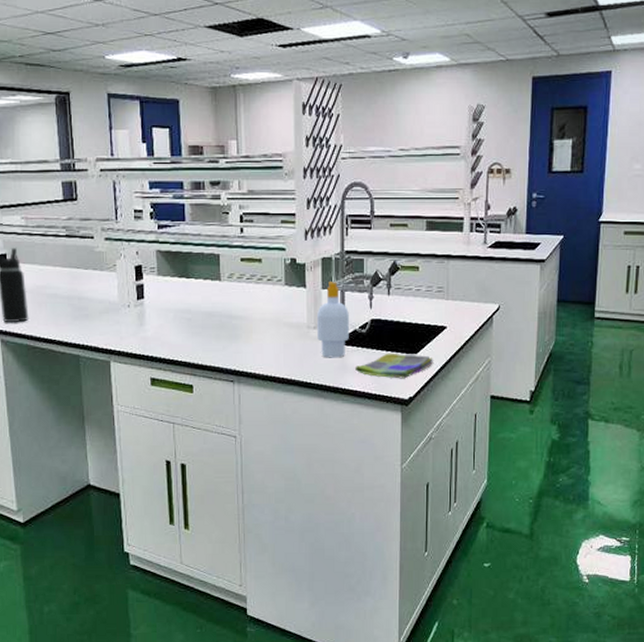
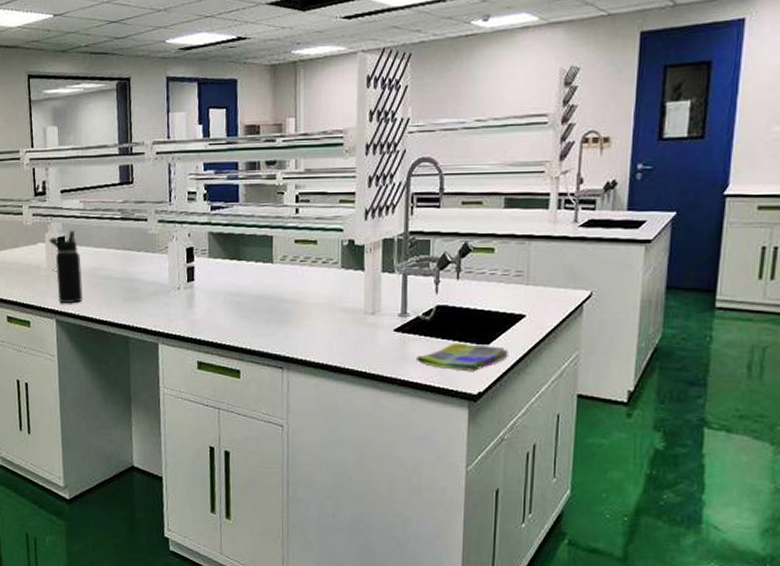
soap bottle: present [317,282,349,358] -> none [375,265,411,347]

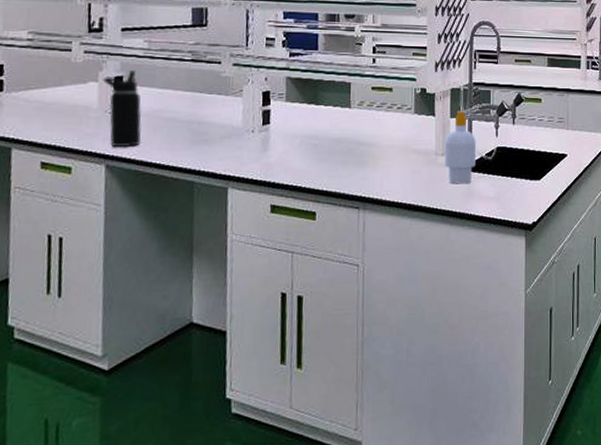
soap bottle: none [375,265,411,347] -> present [445,111,476,184]
dish towel: present [417,342,510,372] -> none [481,179,556,205]

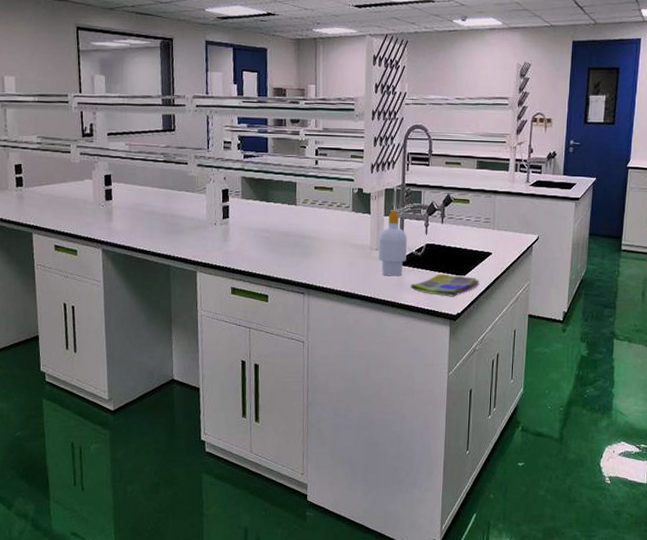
water bottle: present [102,71,142,148] -> none [95,170,128,235]
dish towel: none [481,179,556,205] -> present [411,274,480,297]

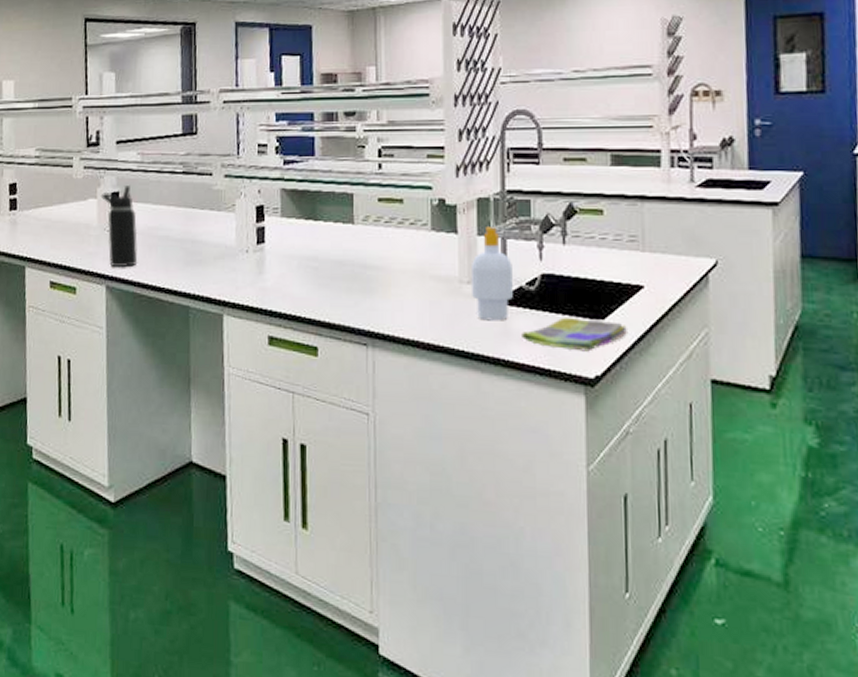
water bottle: none [95,170,128,235] -> present [100,186,138,268]

